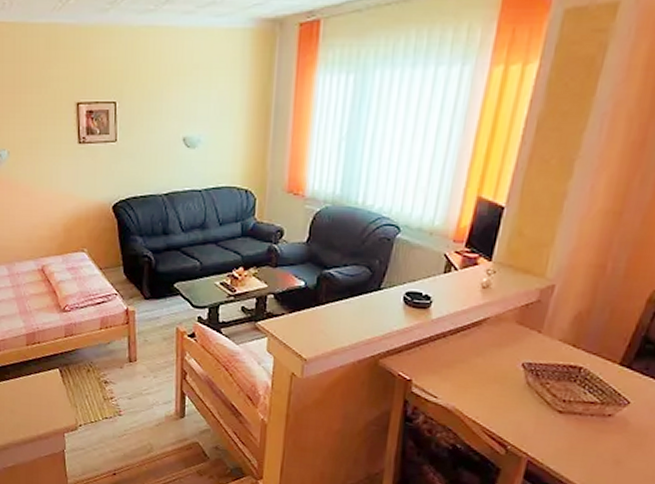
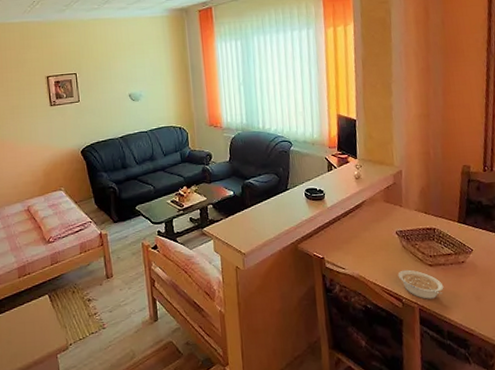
legume: none [509,411,572,452] -> present [398,269,444,299]

